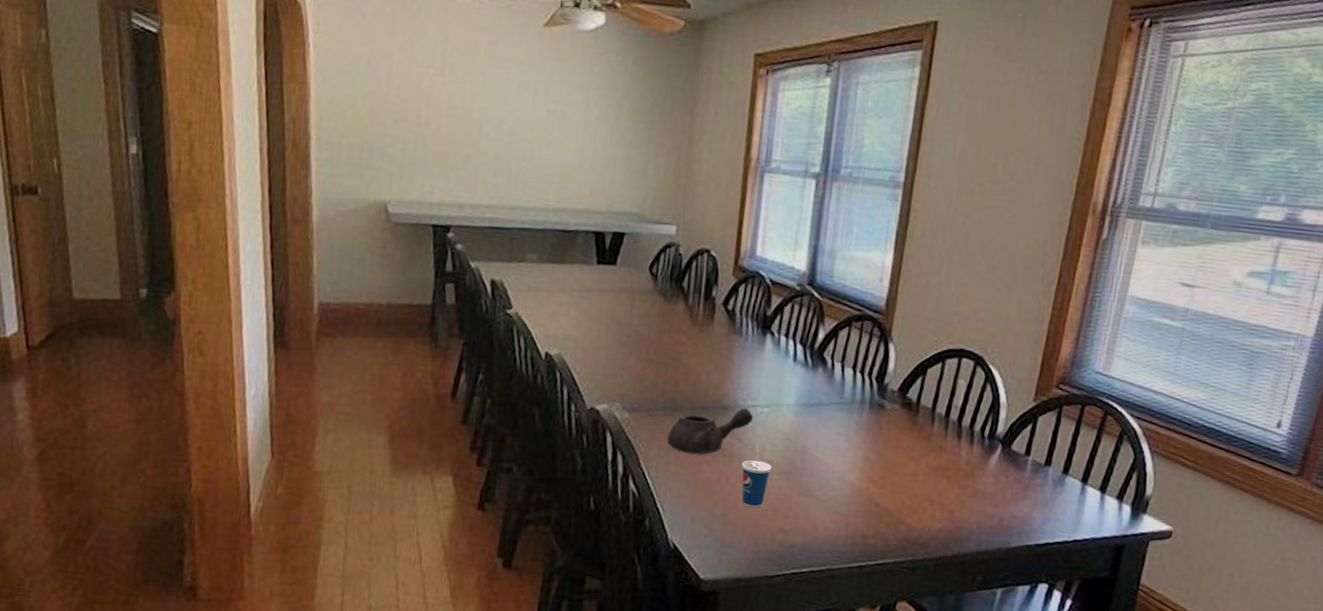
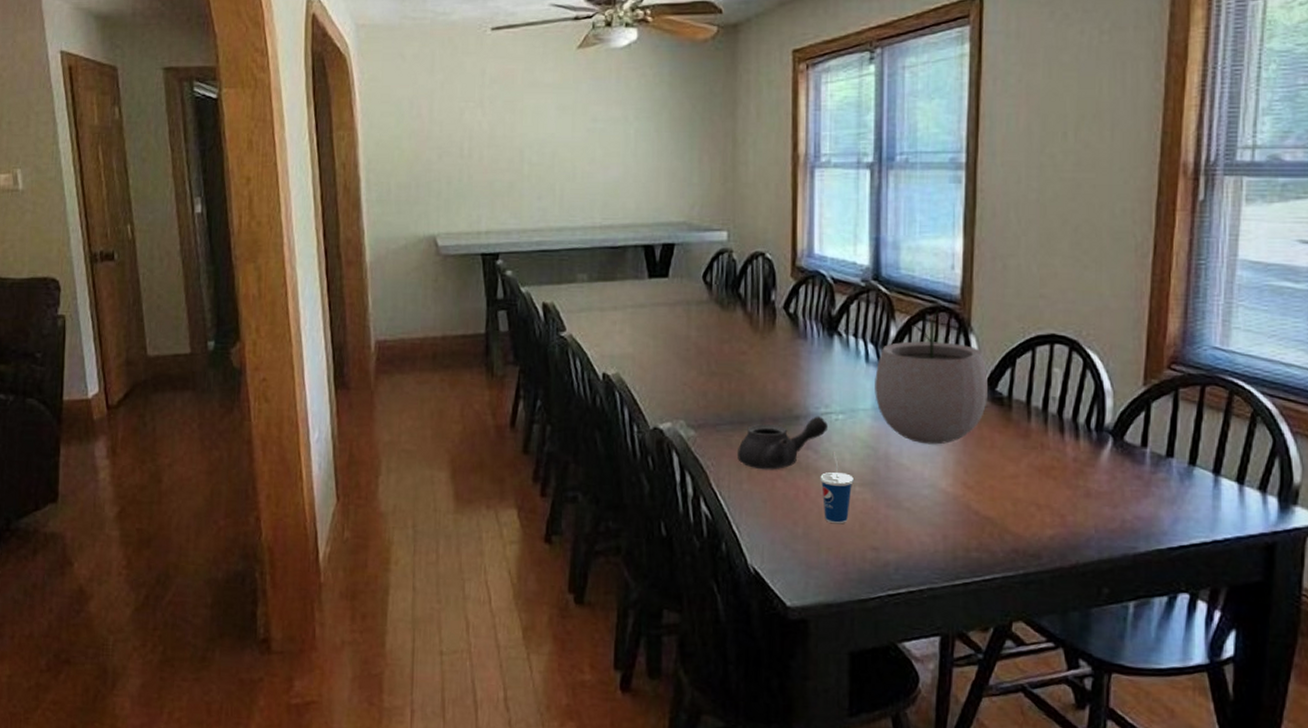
plant pot: none [798,317,901,442] -> present [875,309,988,445]

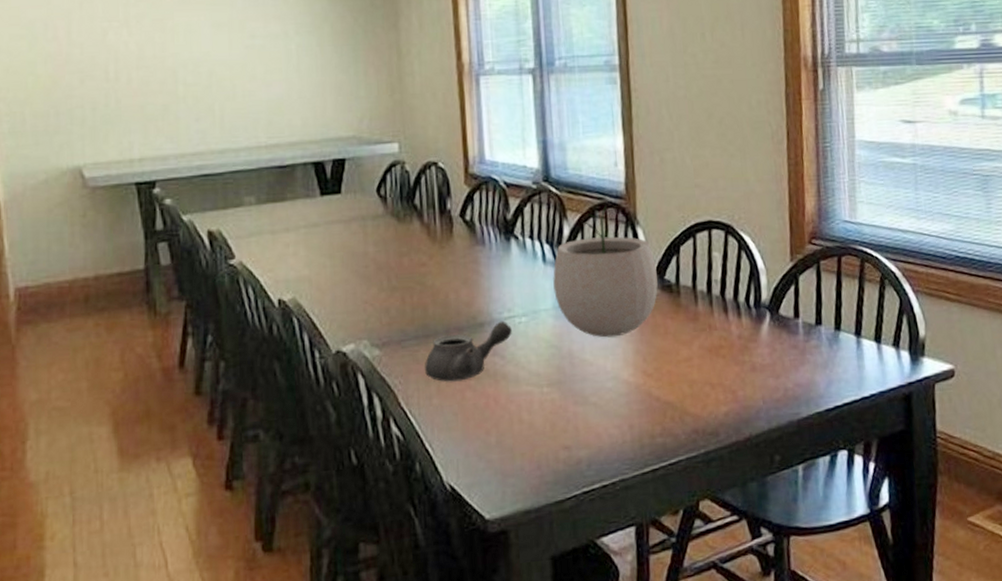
cup: present [820,452,854,524] -> none [508,355,541,428]

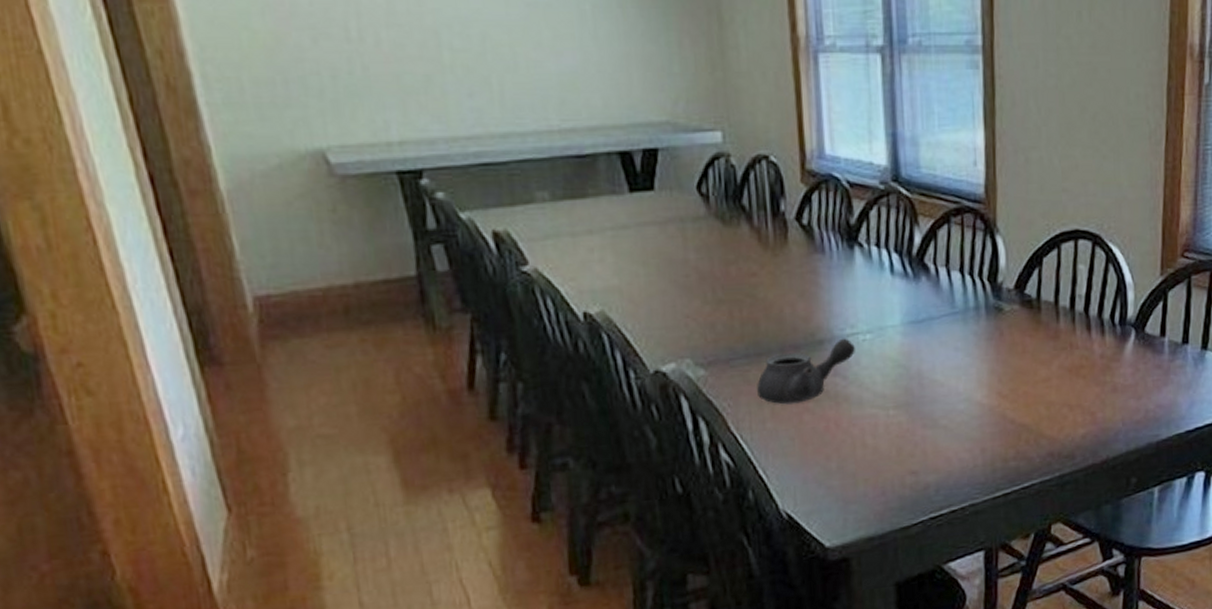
plant pot: present [553,205,658,338] -> none [901,210,1017,357]

